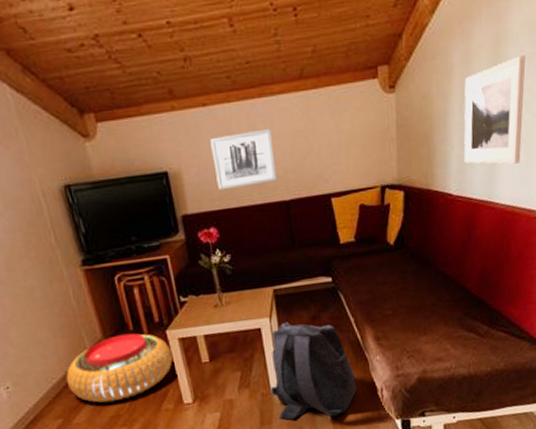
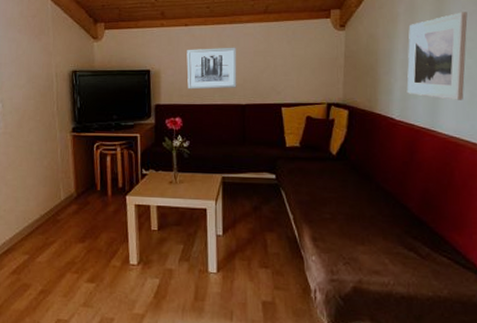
pouf: present [66,333,174,403] -> none [39,192,128,250]
backpack: present [269,322,357,420] -> none [207,207,290,308]

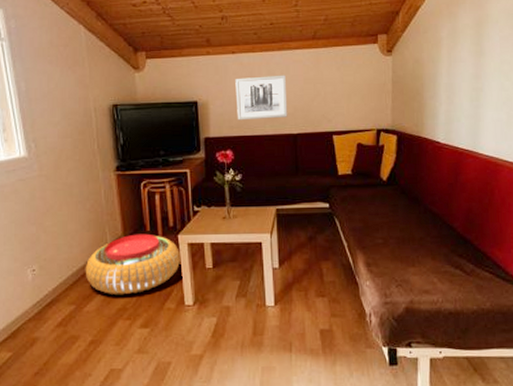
pouf: none [39,192,128,250] -> present [85,233,181,295]
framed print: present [406,12,468,100] -> none [450,35,504,122]

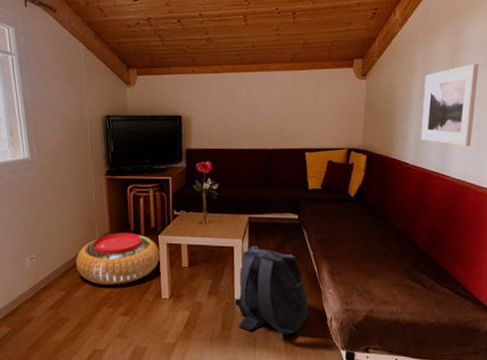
wall art: present [235,75,288,121] -> none [216,94,265,135]
backpack: none [264,239,346,336] -> present [233,245,309,336]
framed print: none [450,35,504,122] -> present [420,63,479,146]

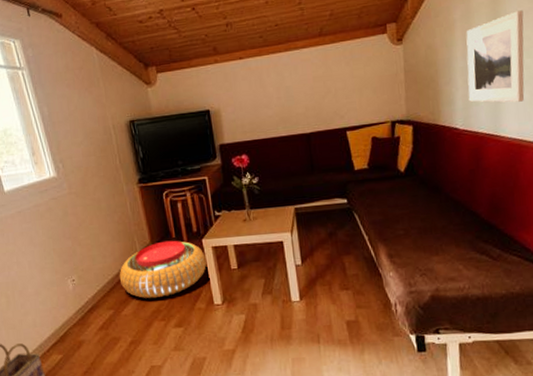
backpack: present [233,245,309,336] -> none [290,237,371,327]

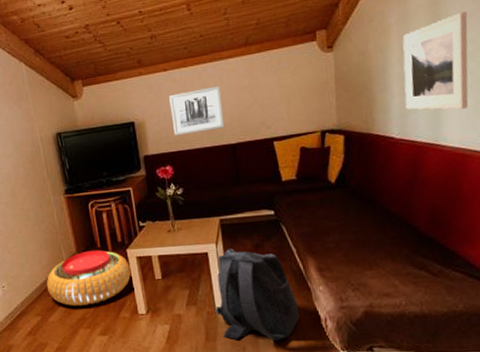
wall art: none [244,75,300,125] -> present [169,85,225,136]
backpack: none [290,237,371,327] -> present [214,248,300,341]

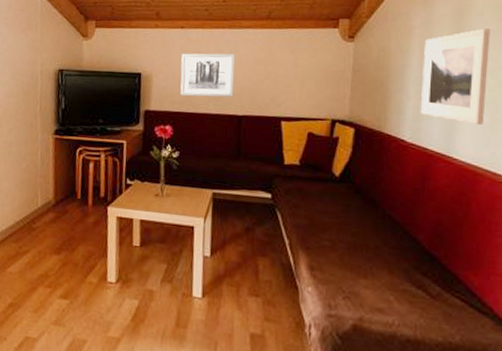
pouf: present [46,250,132,307] -> none [13,200,109,262]
backpack: present [214,248,300,341] -> none [191,226,283,342]

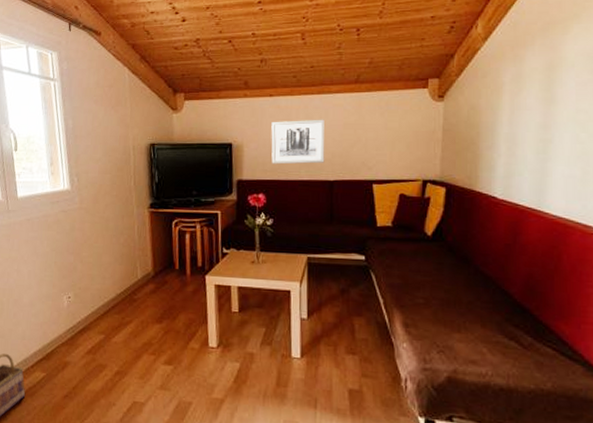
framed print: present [420,28,490,125] -> none [511,81,582,178]

